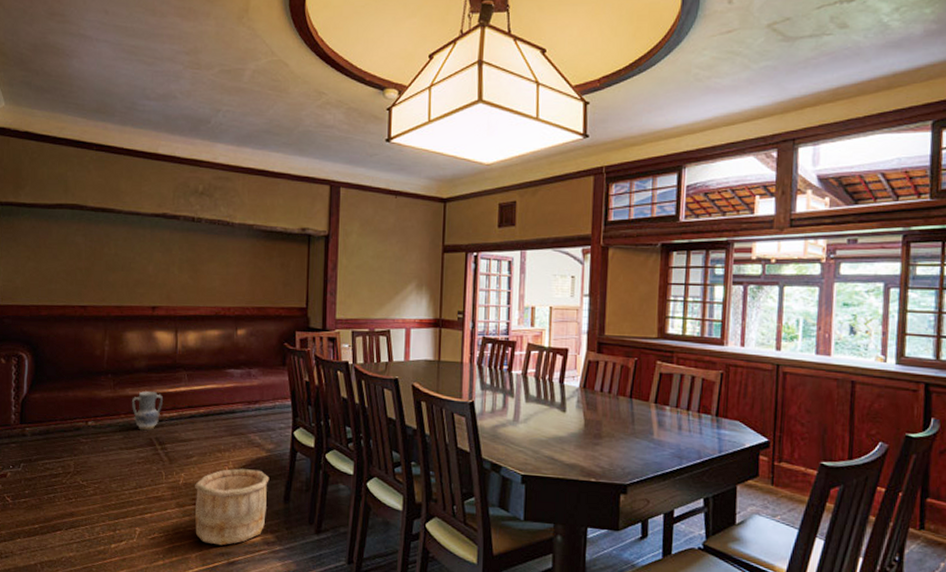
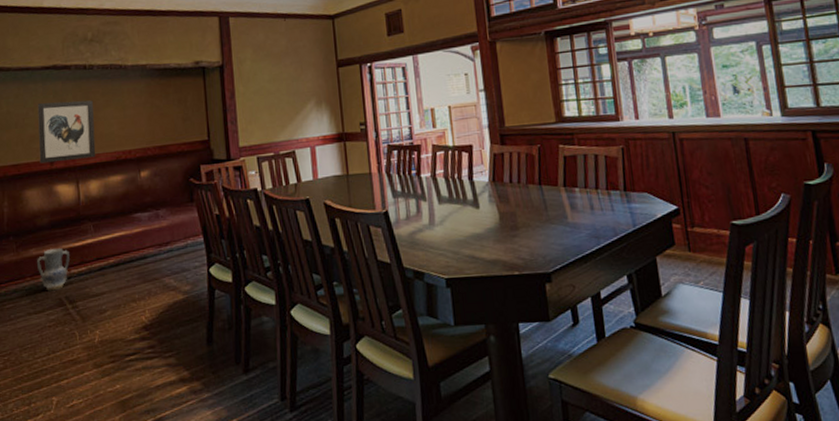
wall art: none [142,250,199,310] -> present [37,100,96,164]
wooden bucket: present [194,468,270,546] -> none [110,314,190,403]

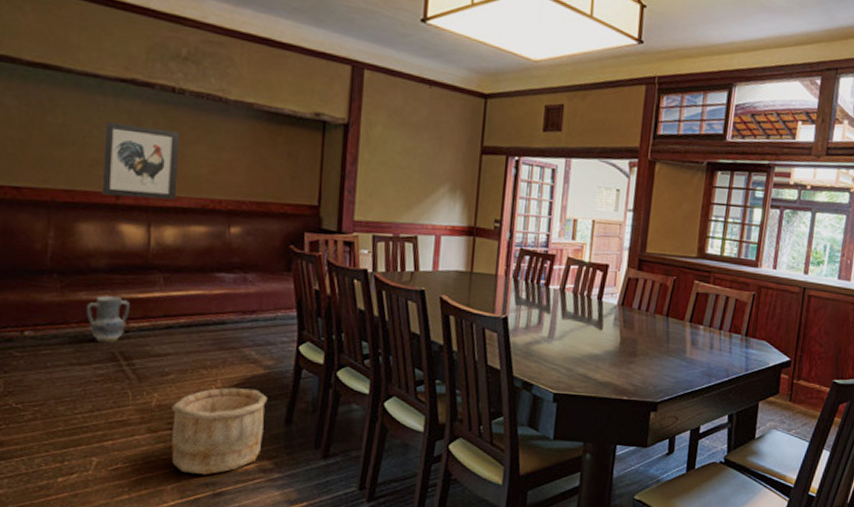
wooden bucket: none [110,314,190,403] -> present [170,387,268,475]

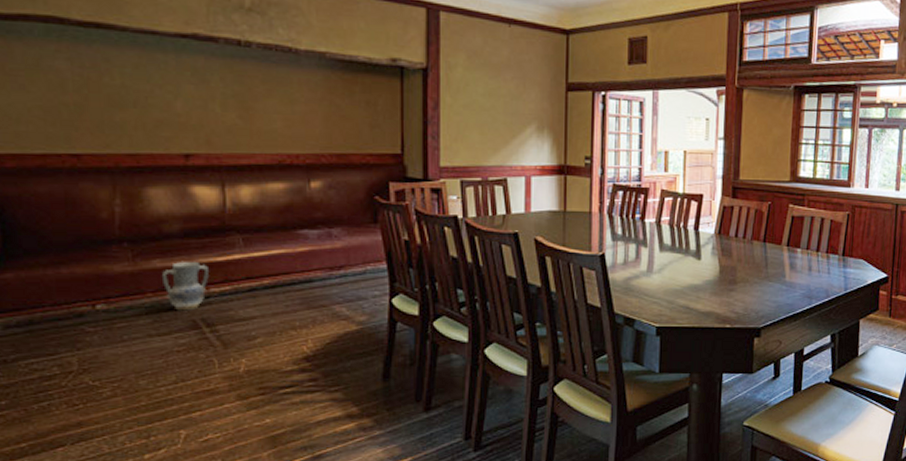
wall art: present [101,122,181,200] -> none [167,81,251,158]
wooden bucket: present [170,387,268,475] -> none [260,346,363,439]

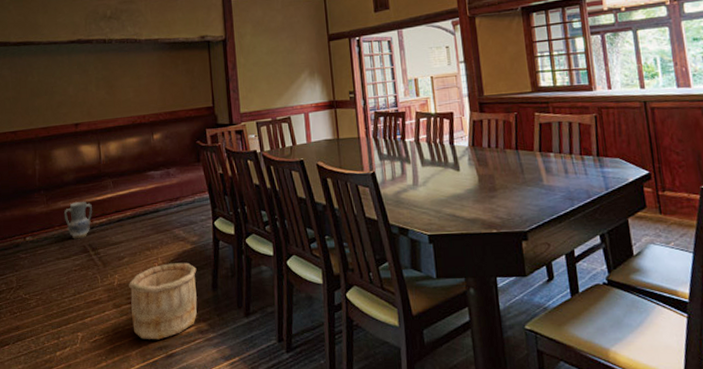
wooden bucket: none [260,346,363,439] -> present [128,262,197,340]

